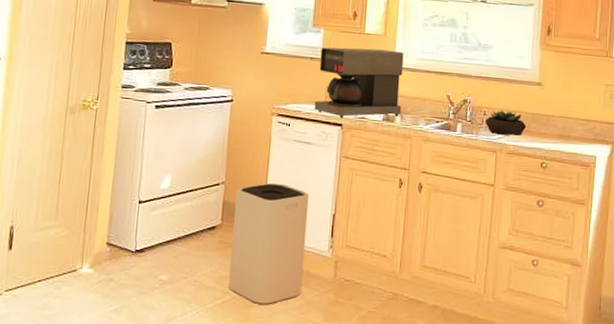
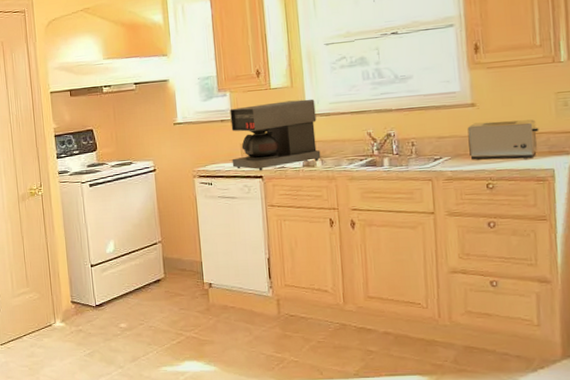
trash can: present [228,183,309,305] -> none [172,237,249,343]
succulent plant: present [484,111,527,136] -> none [414,137,464,163]
toaster: none [531,102,589,144] -> present [467,119,539,161]

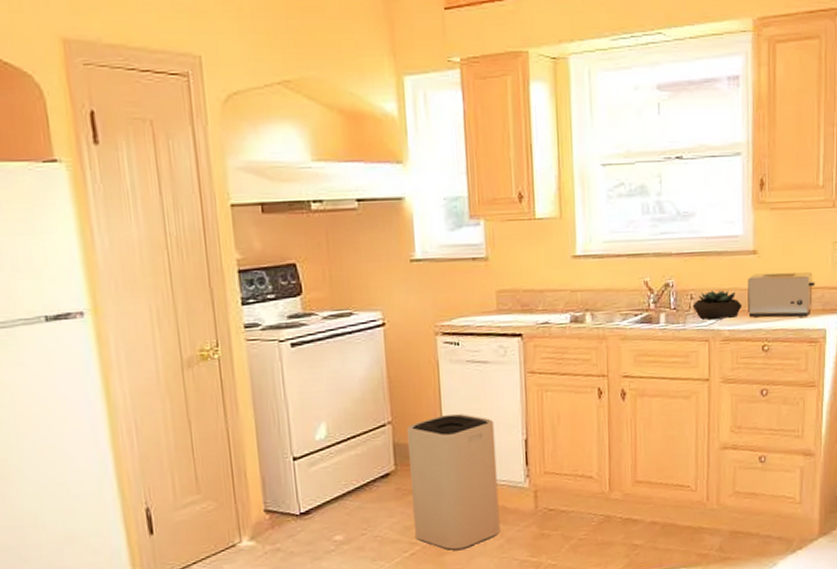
trash can: none [172,237,249,343] -> present [406,414,501,551]
coffee maker: present [230,99,321,171] -> none [484,235,592,328]
succulent plant: none [414,137,464,163] -> present [692,290,743,320]

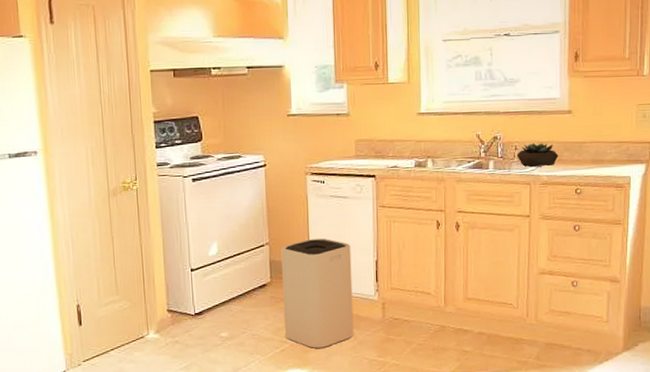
toaster: present [747,272,816,318] -> none [563,128,622,167]

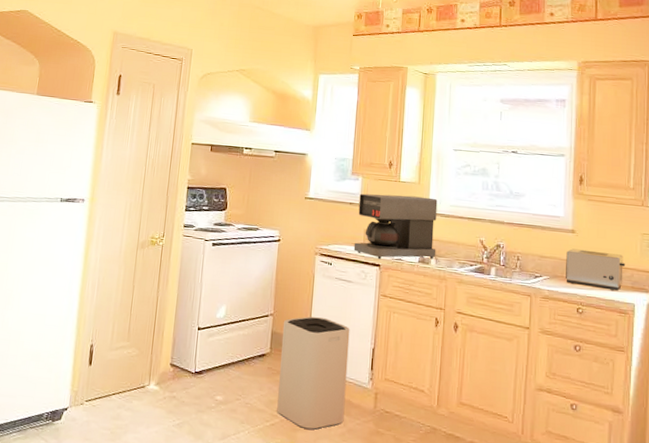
coffee maker: none [345,96,432,170] -> present [353,193,438,260]
succulent plant: present [516,143,559,167] -> none [518,256,561,281]
toaster: none [563,128,622,167] -> present [566,248,626,291]

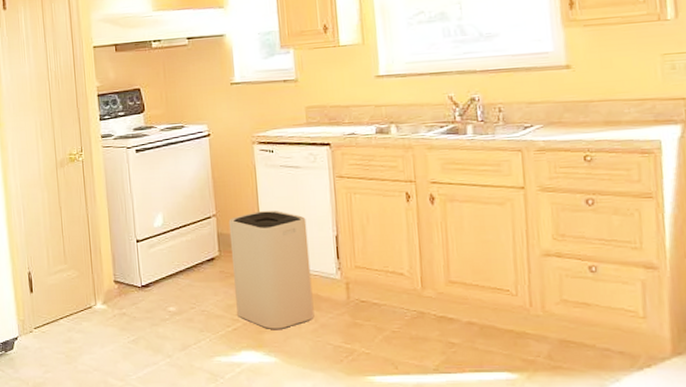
coffee maker: present [353,193,438,260] -> none [293,57,396,138]
toaster: present [566,248,626,291] -> none [562,84,644,130]

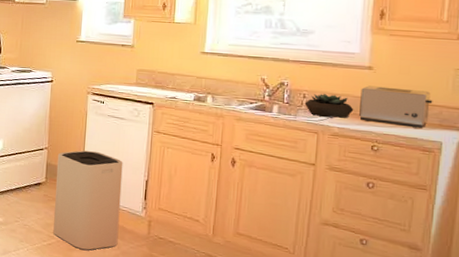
succulent plant: none [501,103,558,131] -> present [304,94,354,118]
toaster: none [562,84,644,130] -> present [359,85,433,129]

